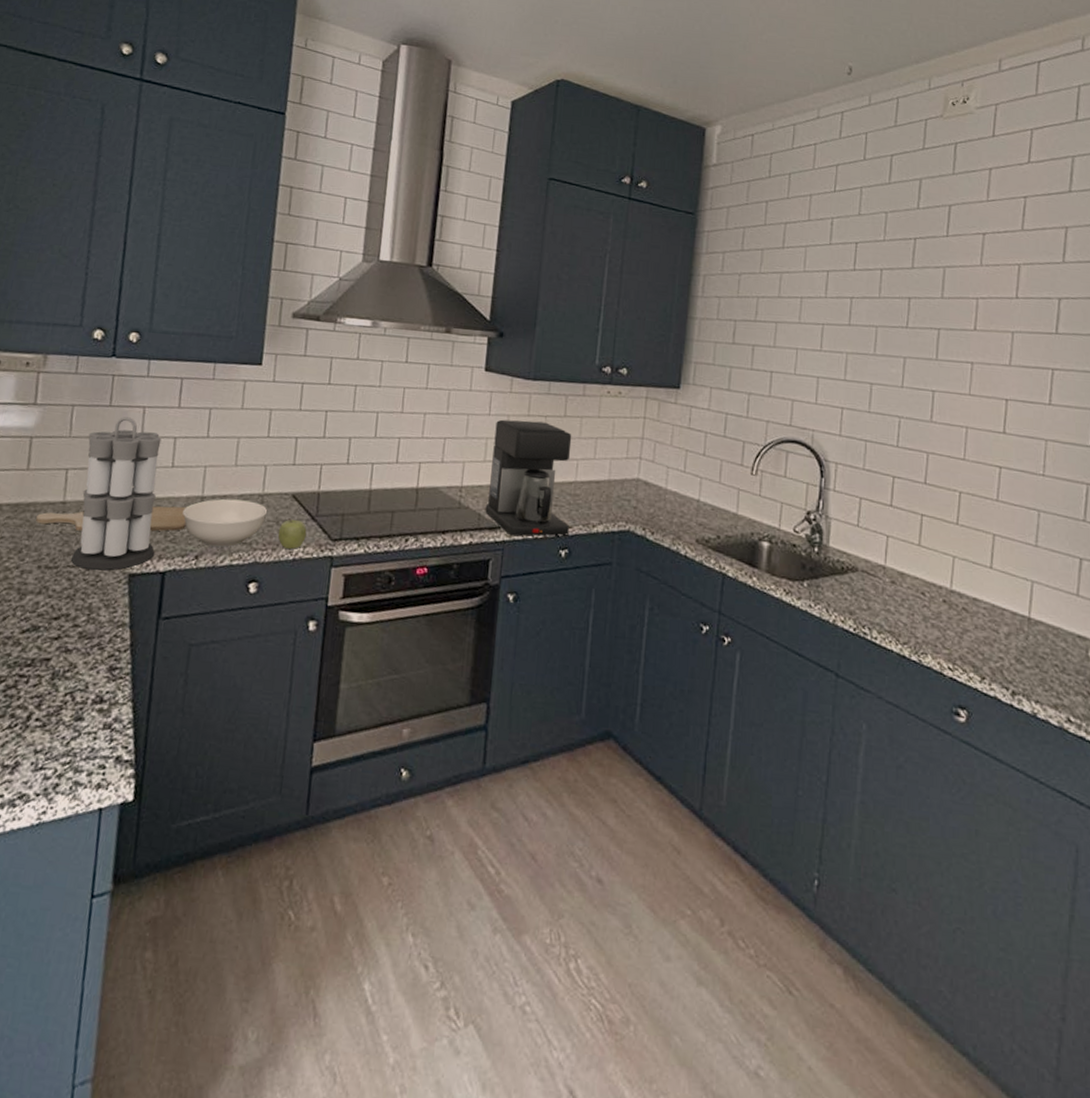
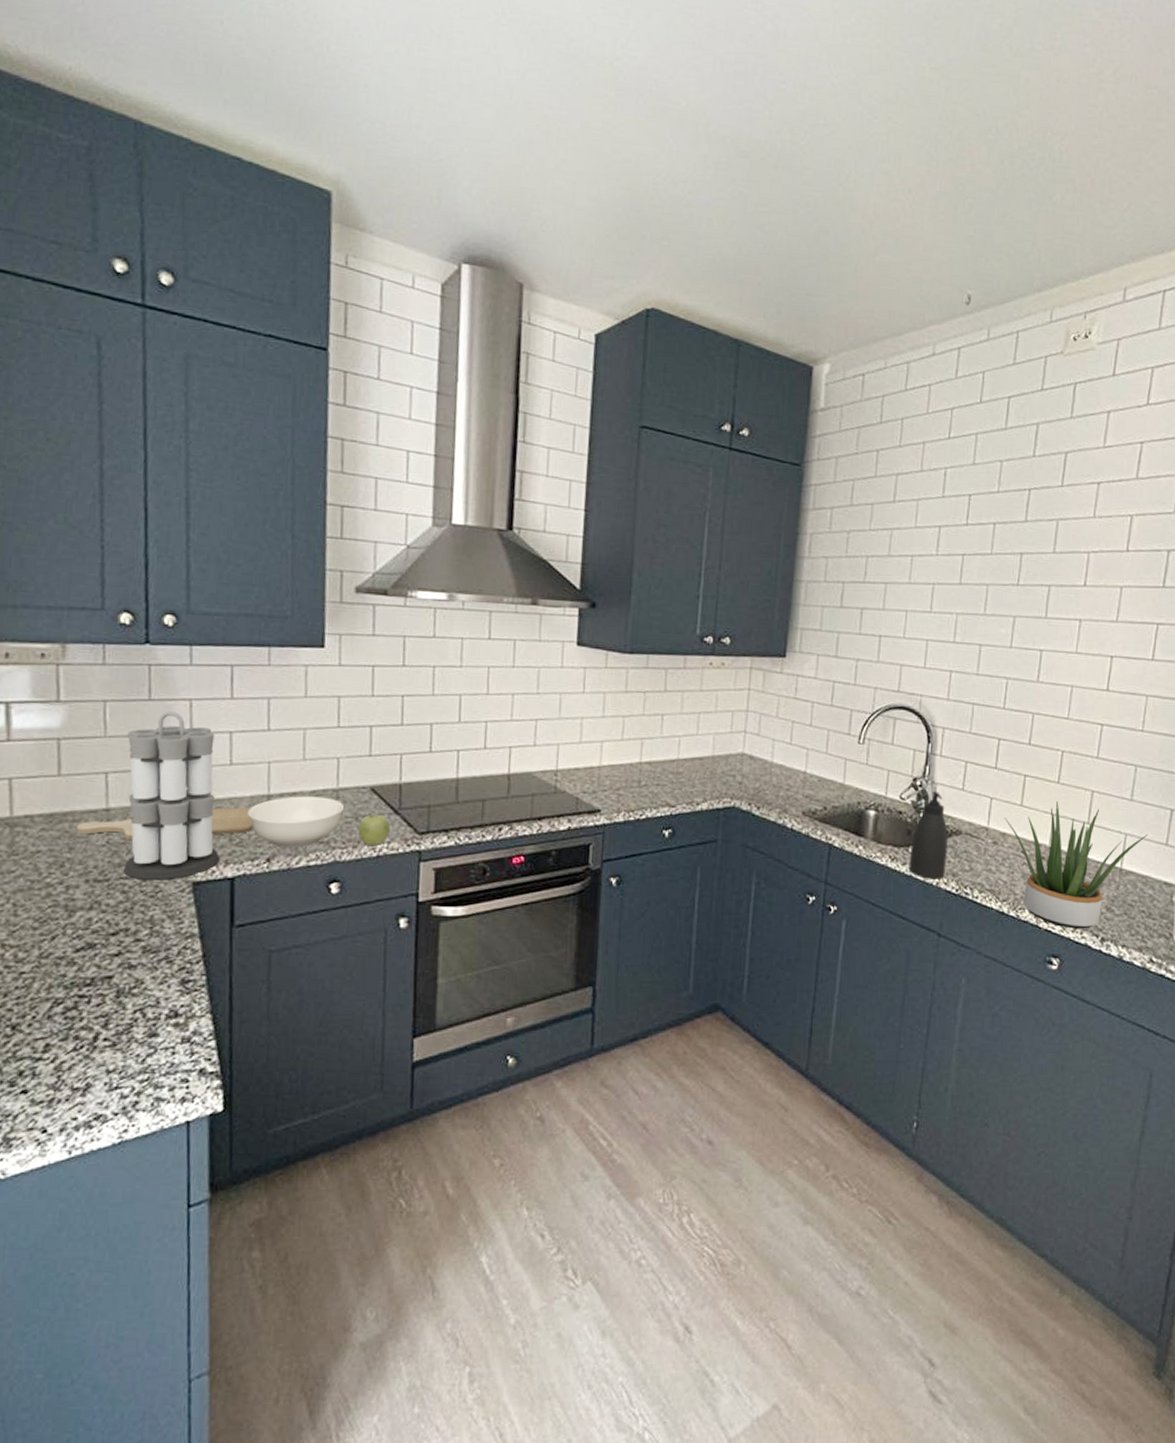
coffee maker: present [485,419,572,536] -> none [583,697,673,819]
soap dispenser: none [804,526,844,617] -> present [908,791,948,879]
potted plant: none [901,543,1056,681] -> present [1004,801,1148,929]

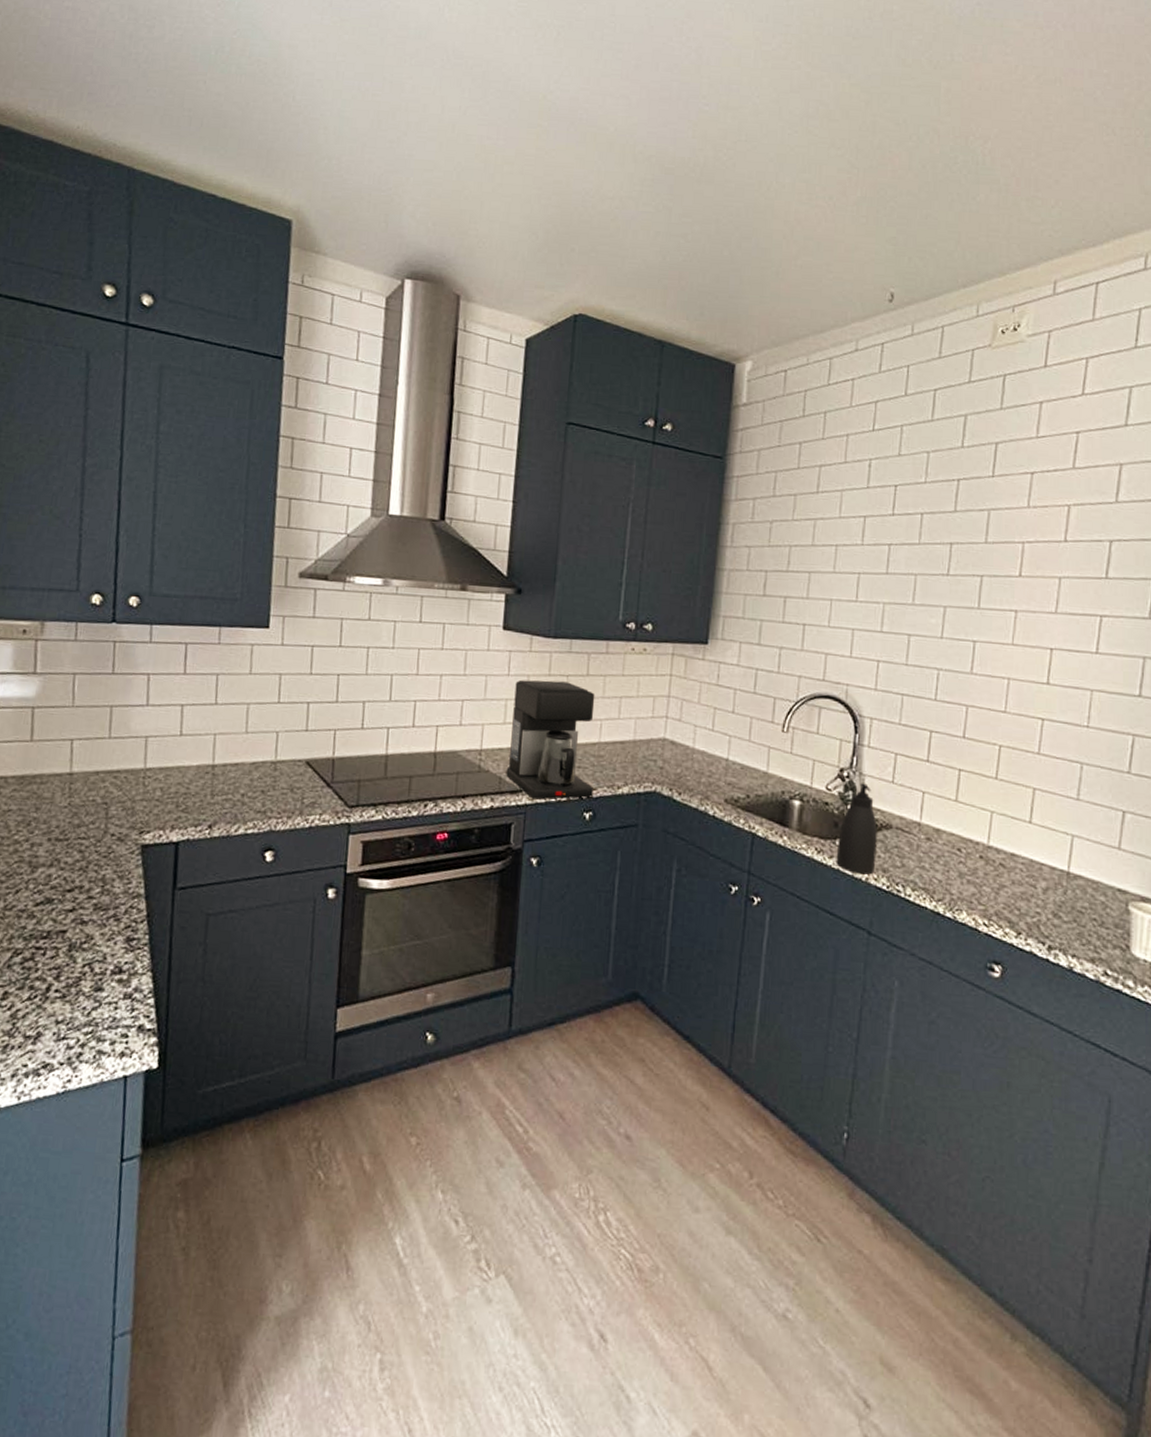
chopping board: present [76,807,253,839] -> none [43,775,198,802]
spice rack: present [123,711,219,880] -> none [81,684,168,842]
bowl: present [246,796,345,848] -> none [193,766,282,816]
fruit: present [358,813,390,847] -> none [292,786,323,818]
coffee maker: none [583,697,673,819] -> present [506,679,595,799]
potted plant: present [1004,801,1148,929] -> none [937,798,1097,936]

